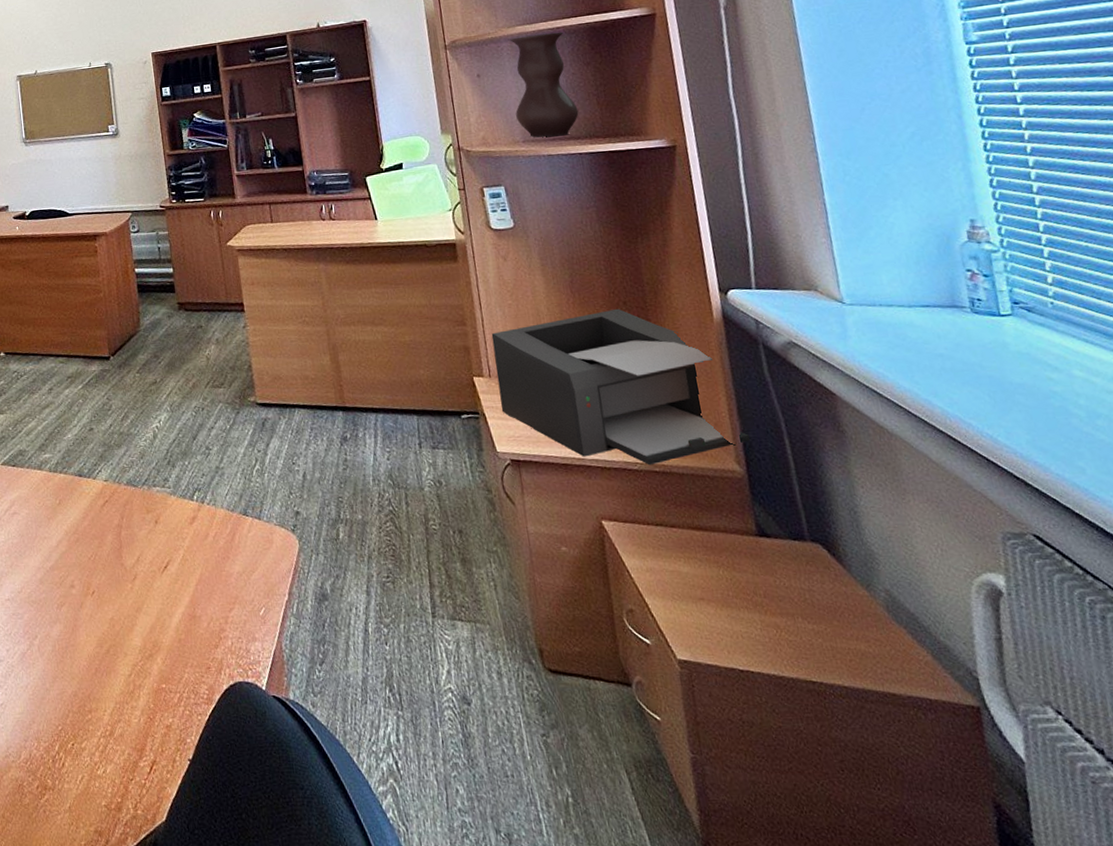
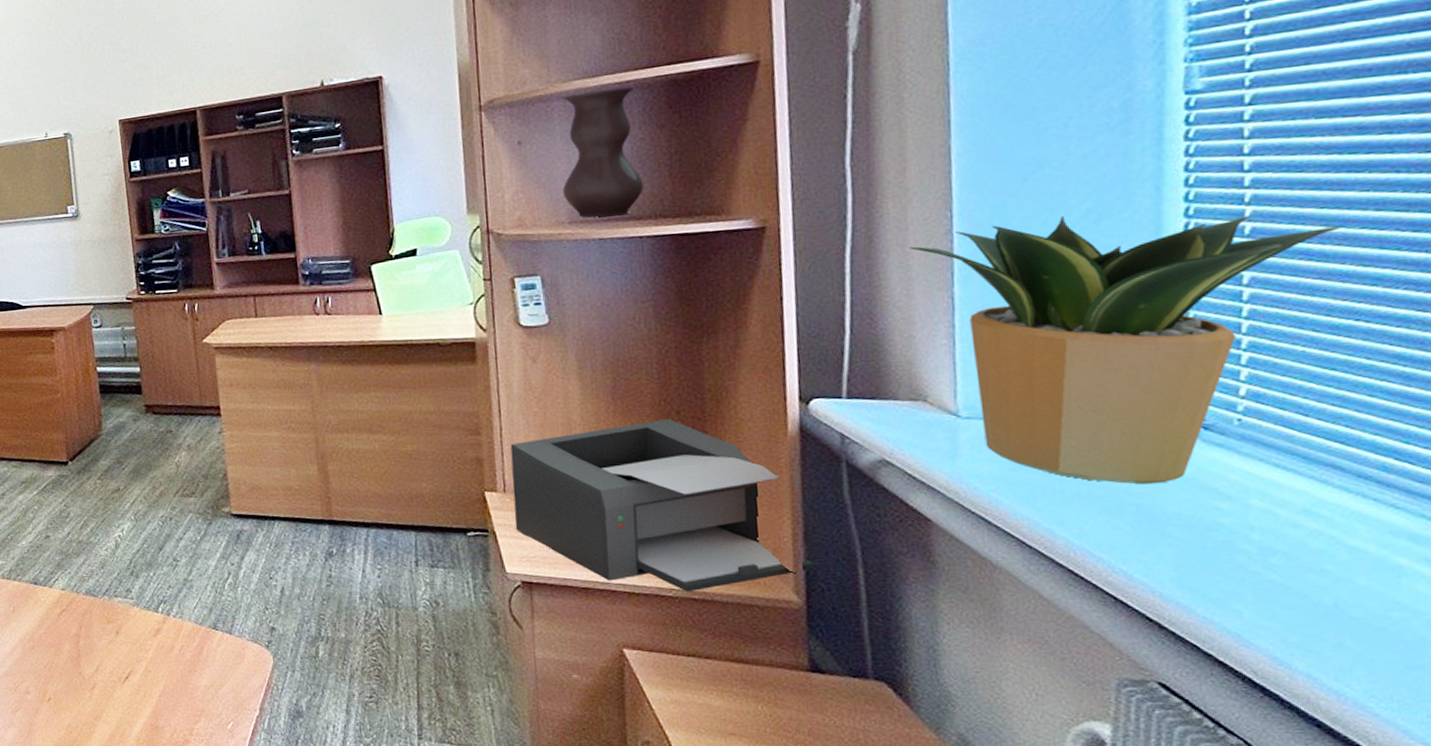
potted plant: none [787,137,1095,359] -> present [910,215,1343,485]

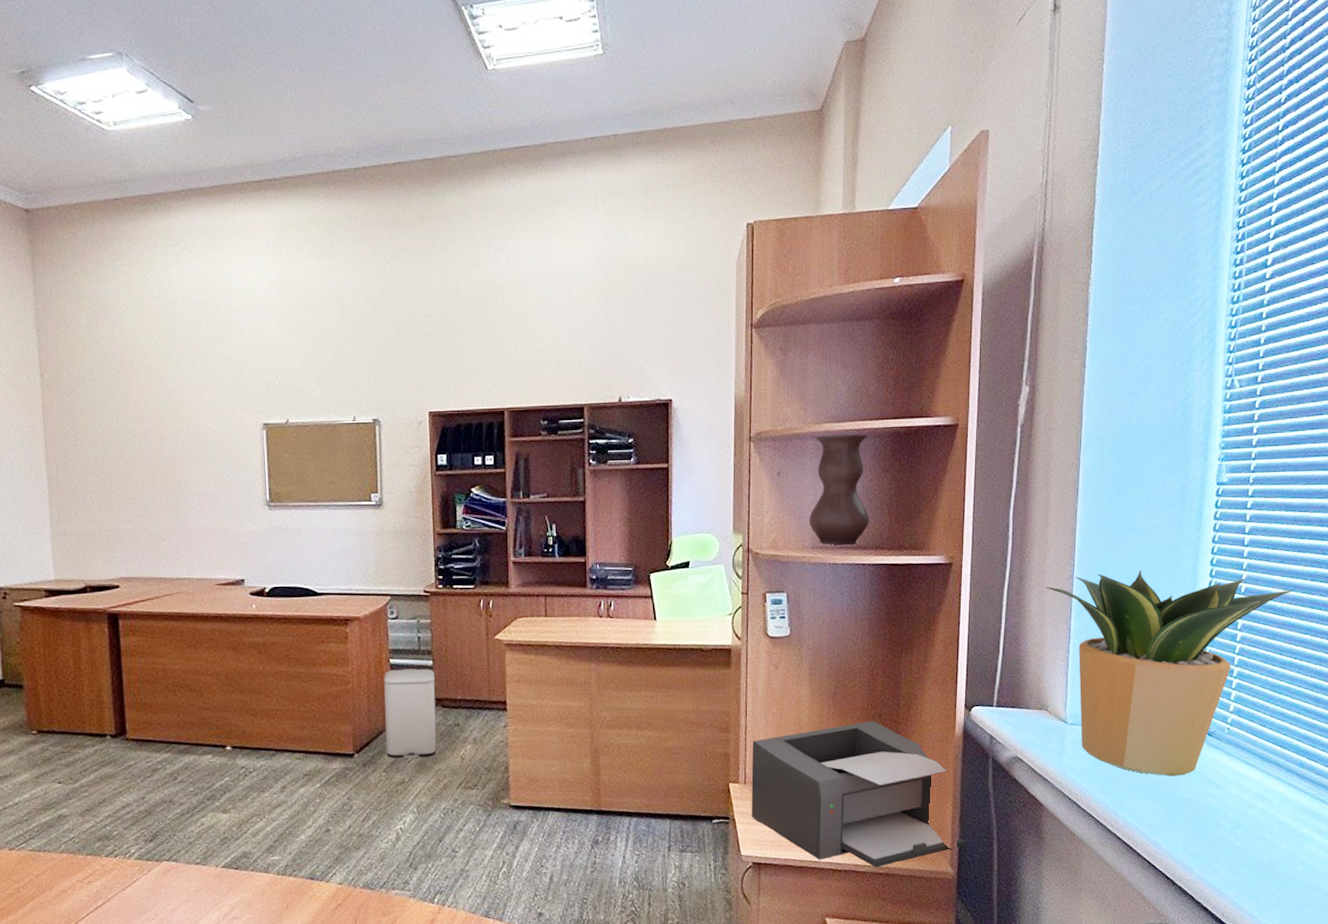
pedal bin: none [92,375,151,466] -> present [384,668,437,759]

